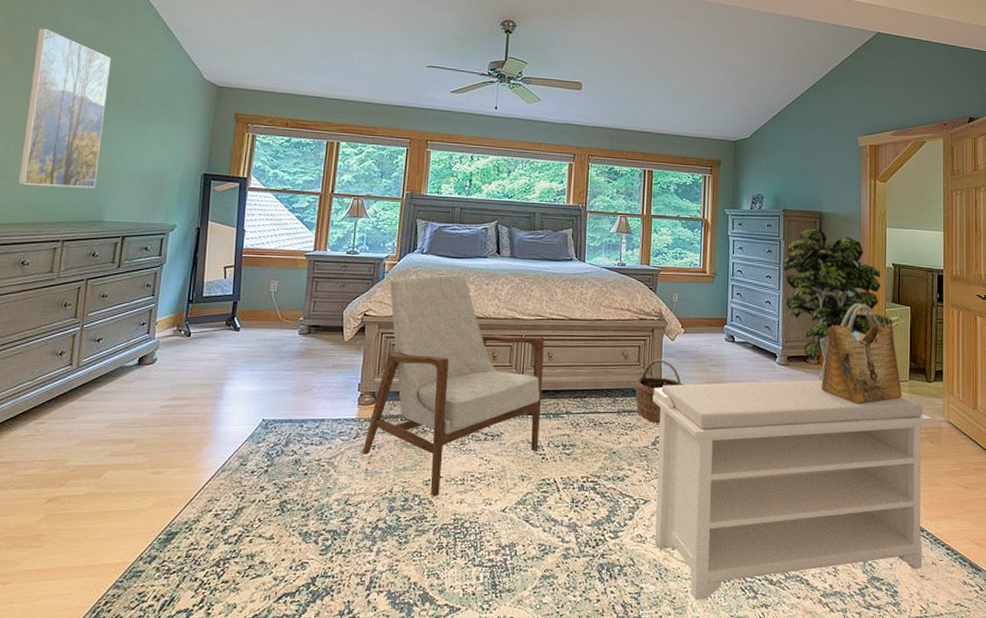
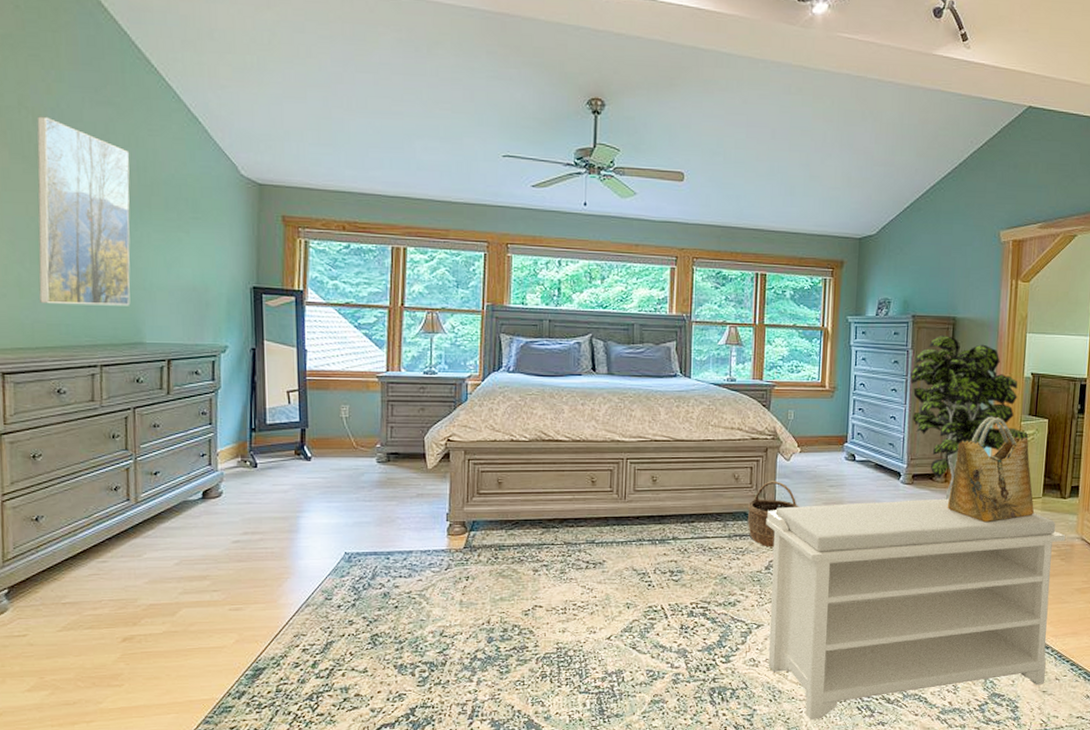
armchair: present [362,274,545,497] -> none [455,394,648,627]

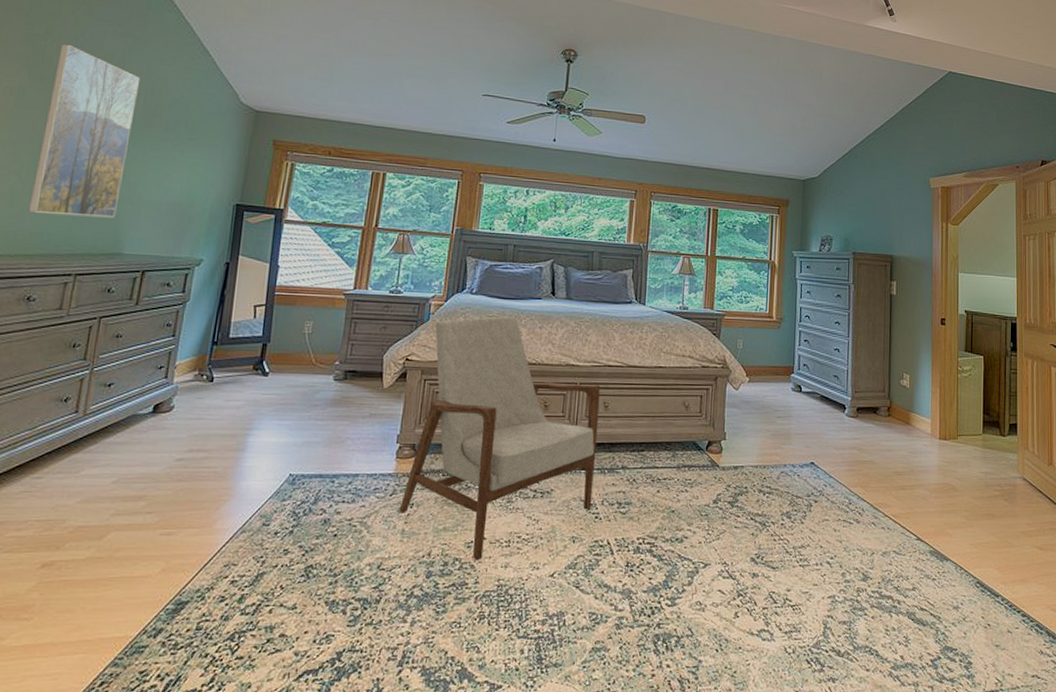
armchair: none [455,394,648,627] -> present [399,316,601,561]
wicker basket: present [747,481,800,548] -> none [696,410,748,480]
bench: present [766,498,1066,720] -> none [714,433,1008,674]
indoor plant: present [910,334,1029,500] -> none [852,271,966,434]
grocery bag: present [947,416,1035,523] -> none [891,351,976,459]

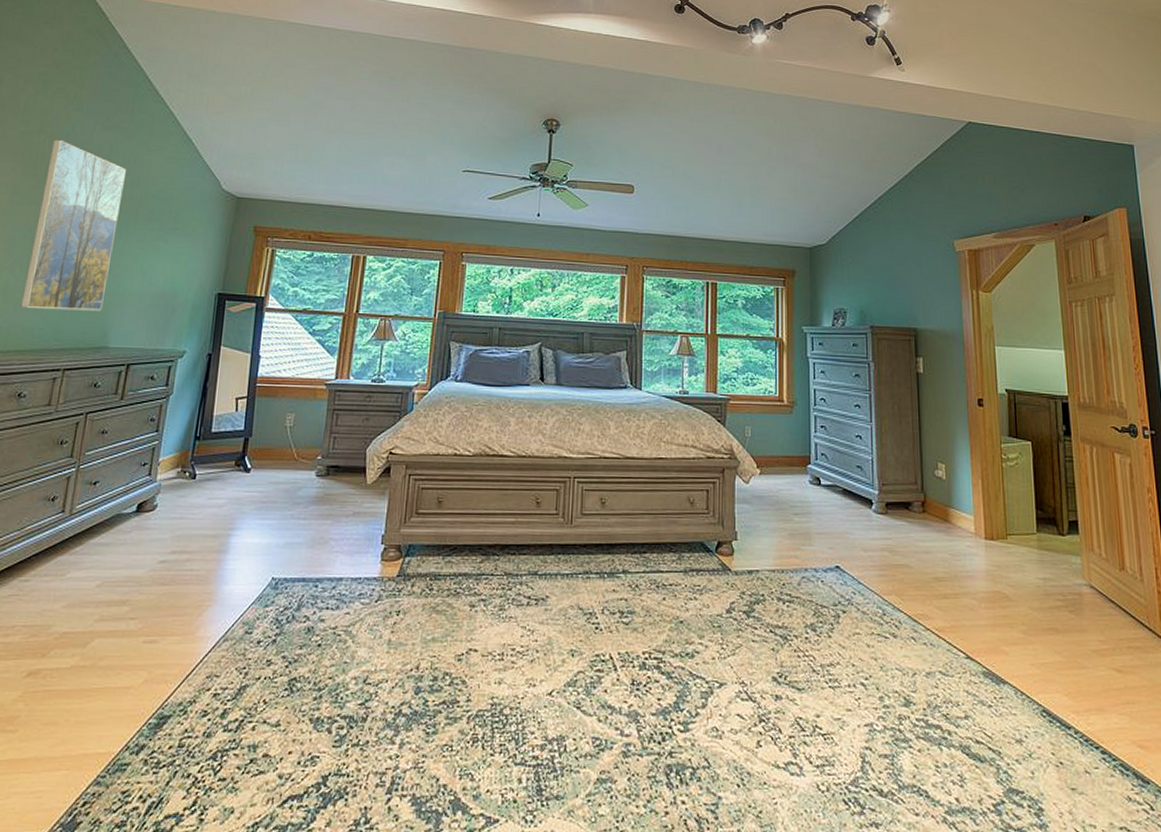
armchair: present [399,316,601,561] -> none [385,405,596,676]

